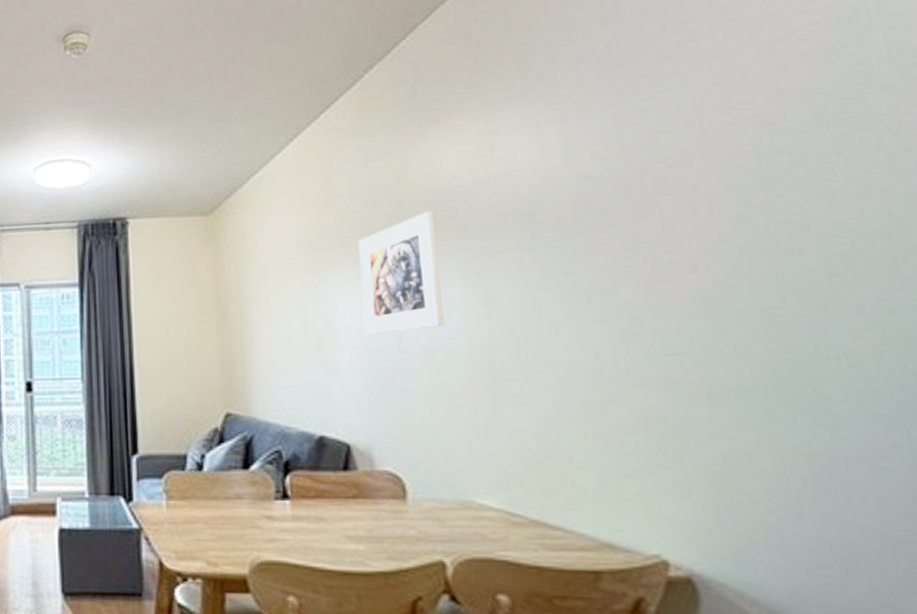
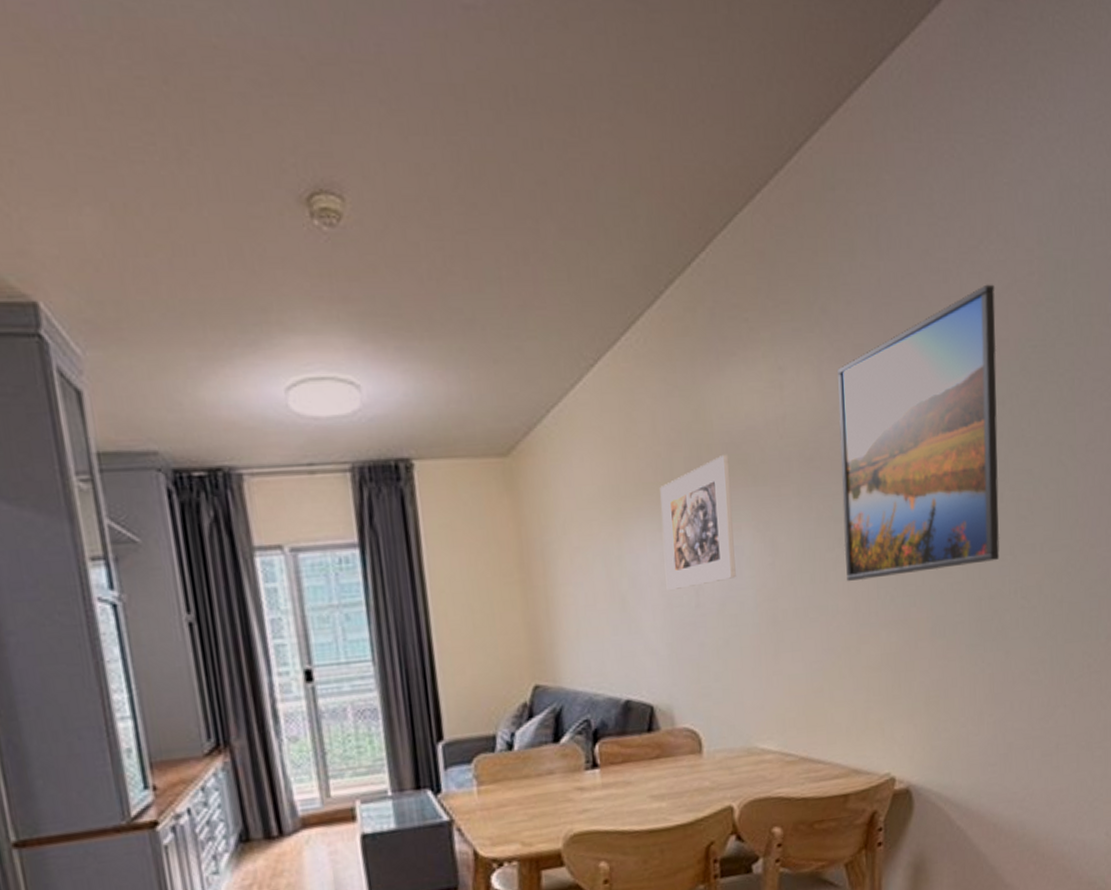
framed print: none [559,37,806,336] -> present [837,284,1000,581]

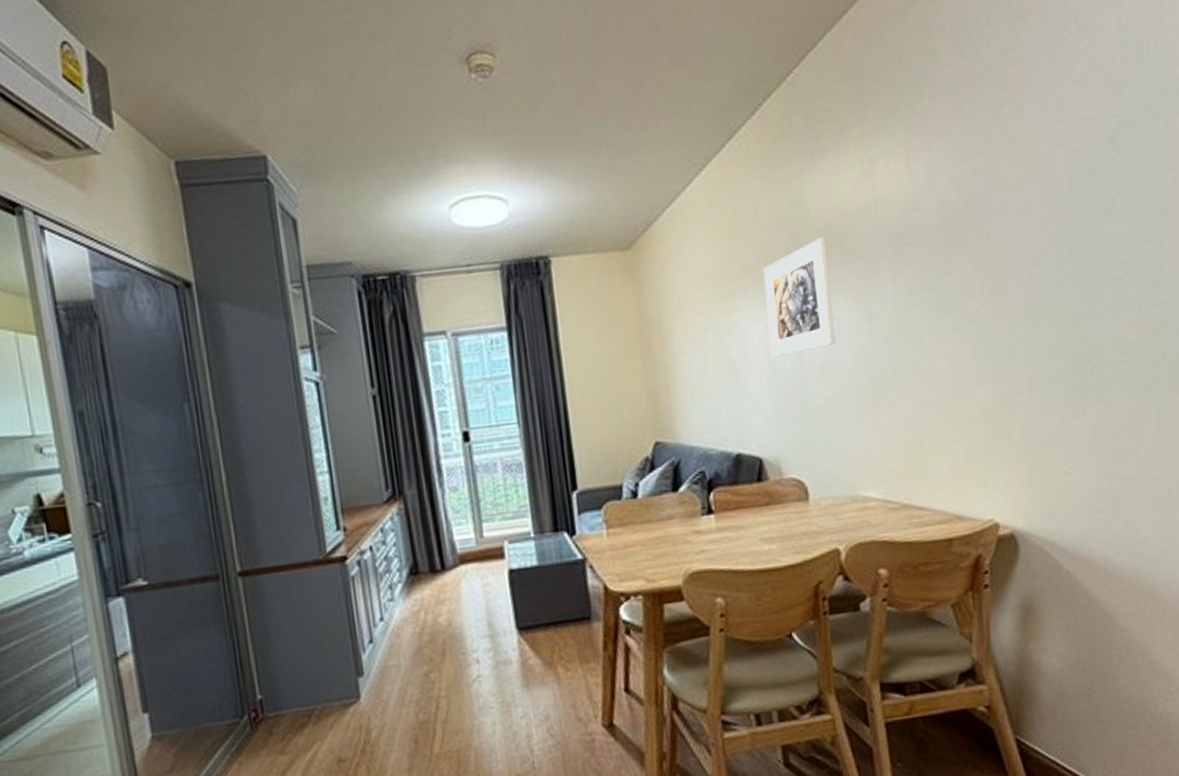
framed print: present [837,284,1000,581] -> none [925,70,1096,343]

